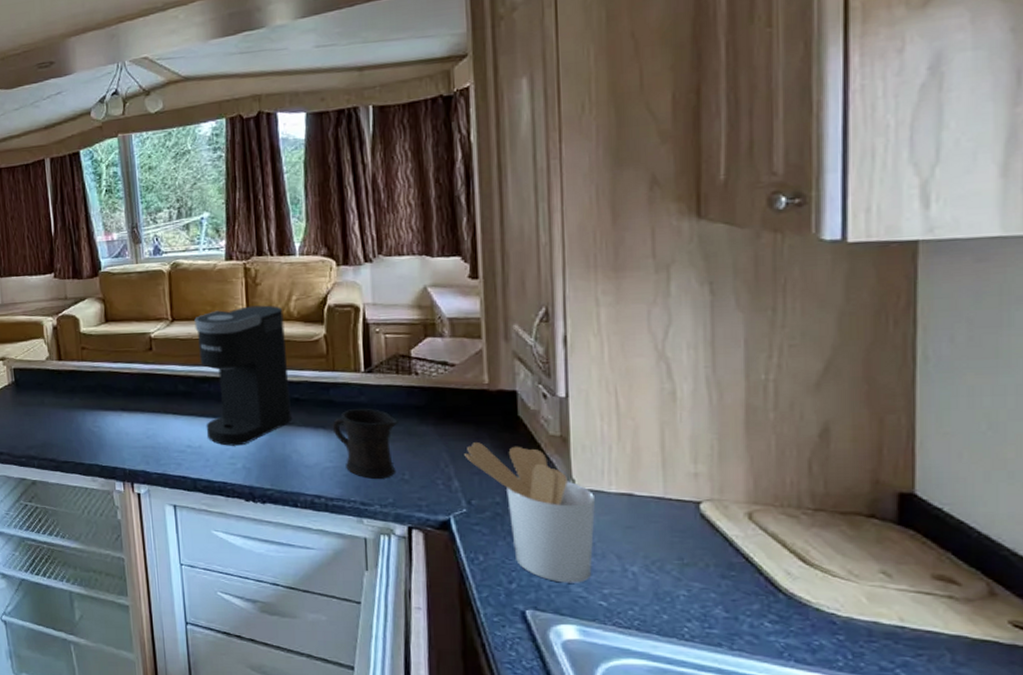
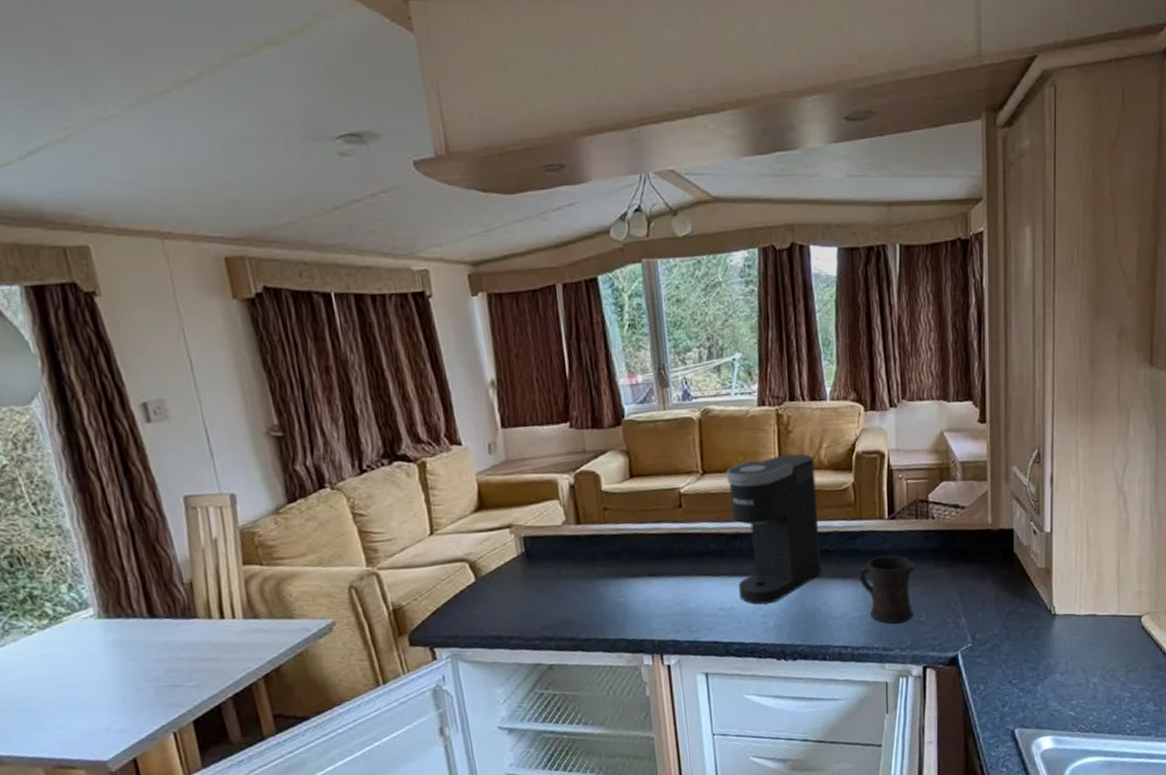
utensil holder: present [464,442,596,583] -> none [971,580,1070,700]

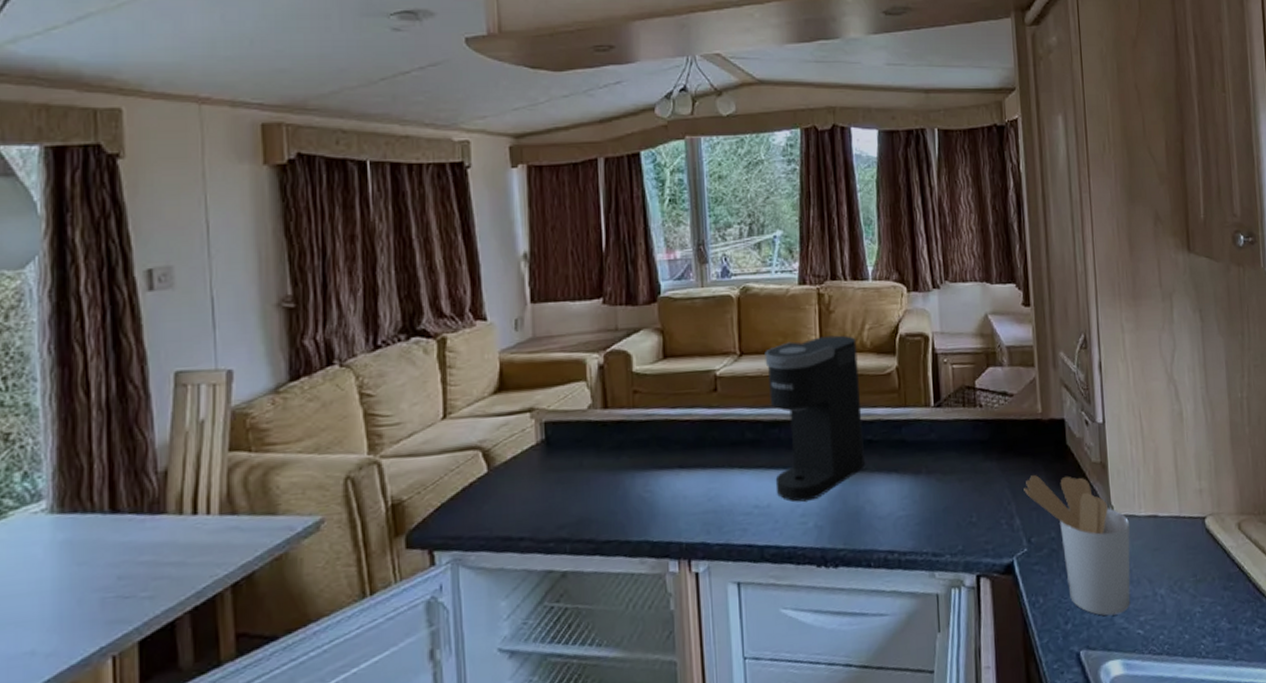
mug: present [858,555,917,624] -> none [904,446,966,525]
utensil holder: none [971,580,1070,700] -> present [1024,475,1131,616]

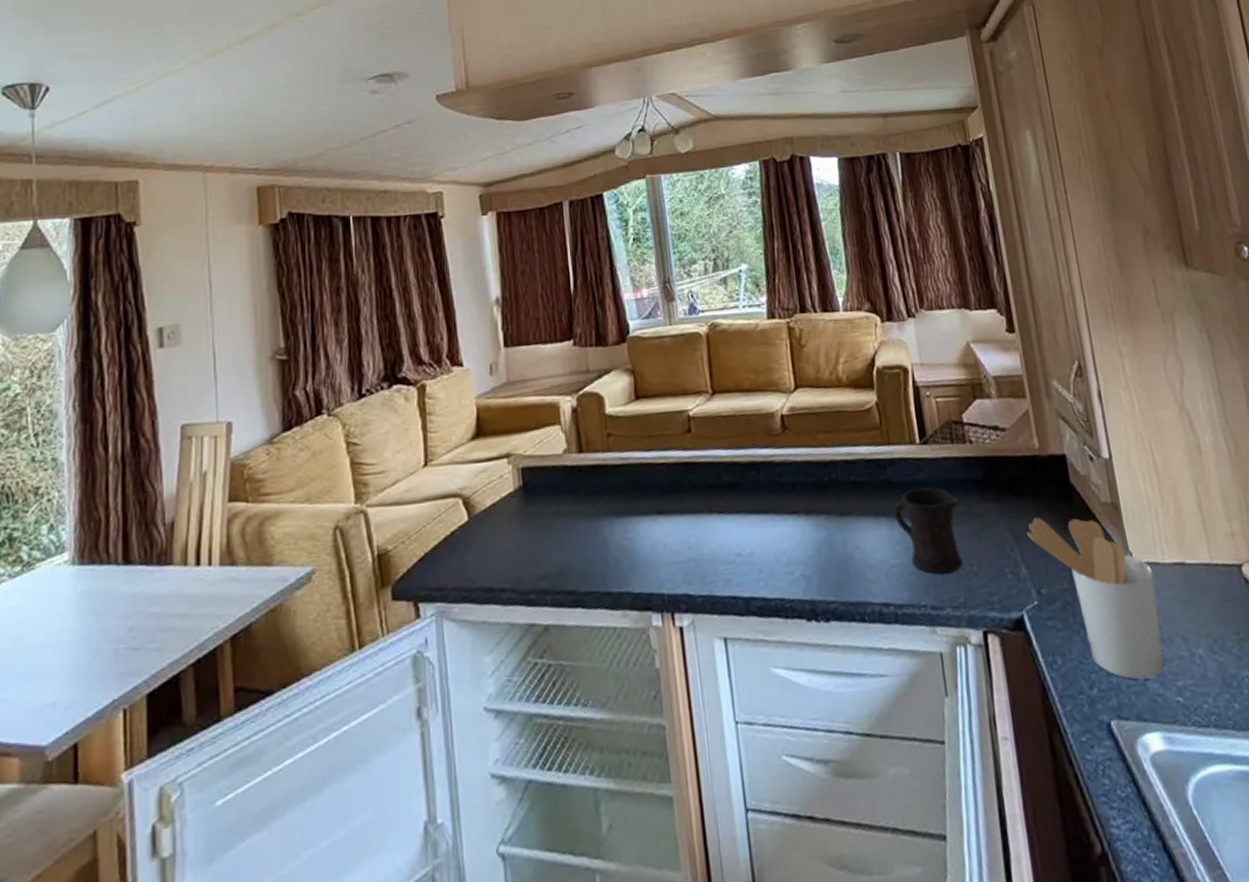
coffee maker: present [765,335,865,502] -> none [737,370,850,550]
mug: none [904,446,966,525] -> present [893,487,963,575]

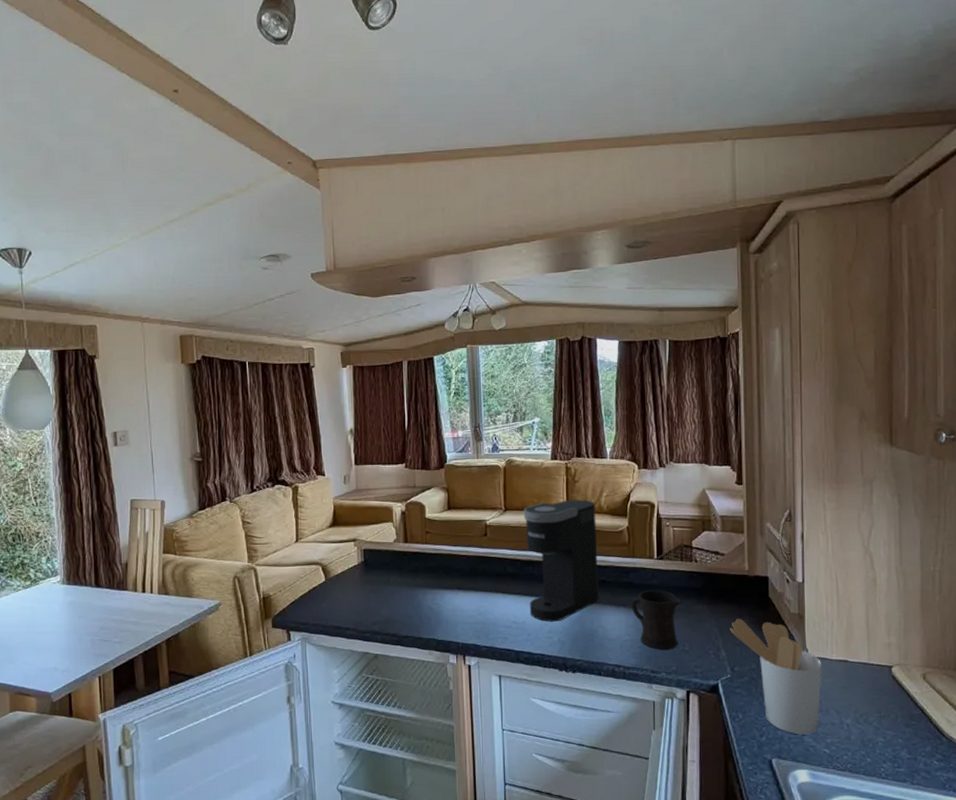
coffee maker: none [737,370,850,550] -> present [523,499,599,622]

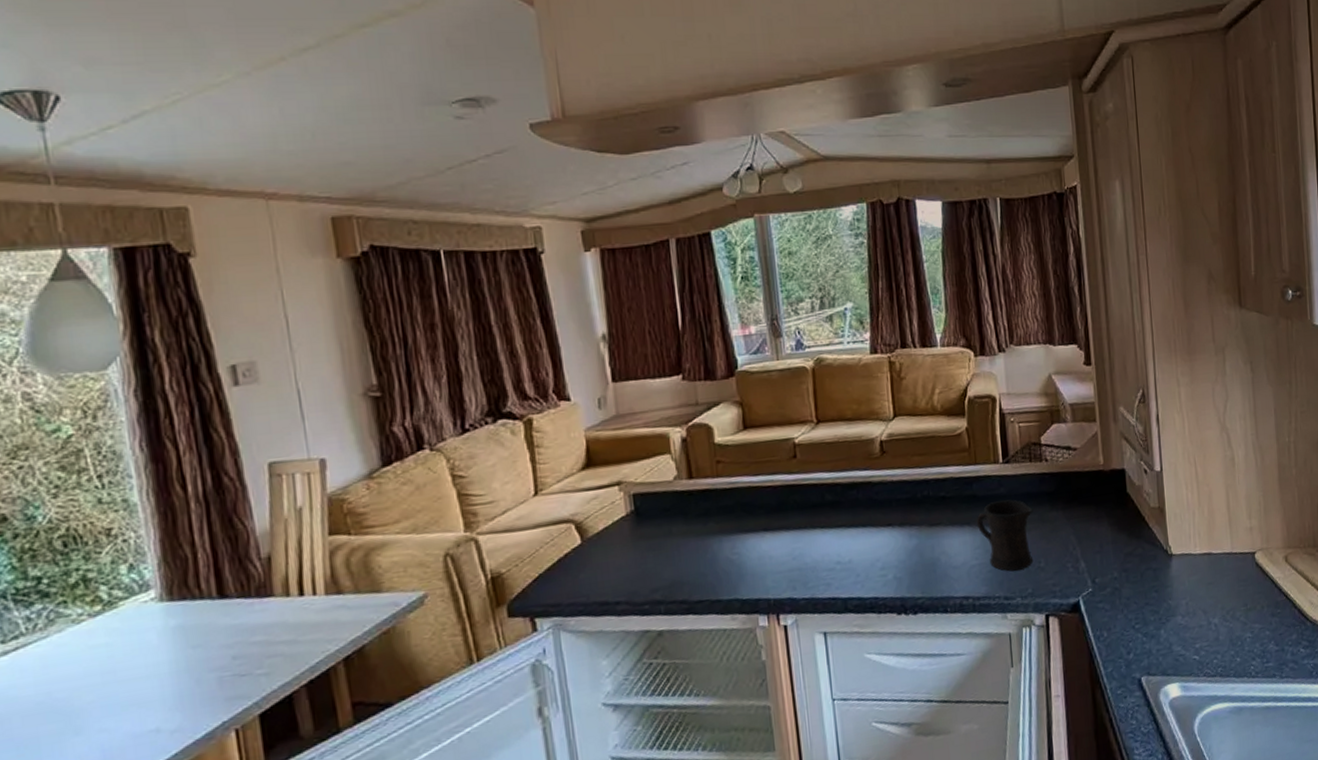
coffee maker: present [523,499,599,622] -> none [840,400,939,557]
utensil holder: present [730,619,822,735] -> none [1088,521,1187,645]

